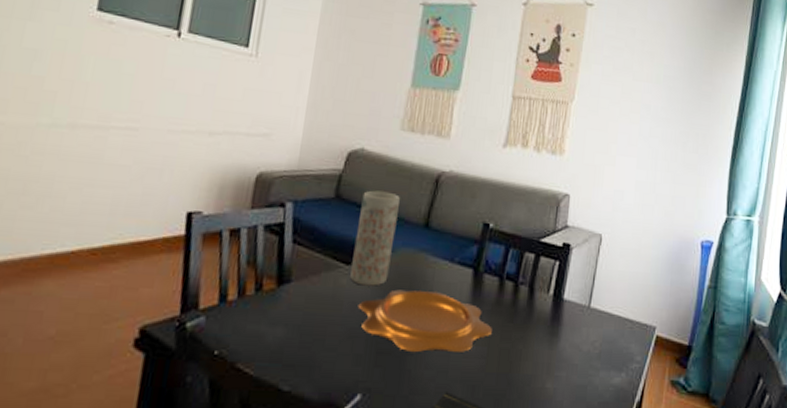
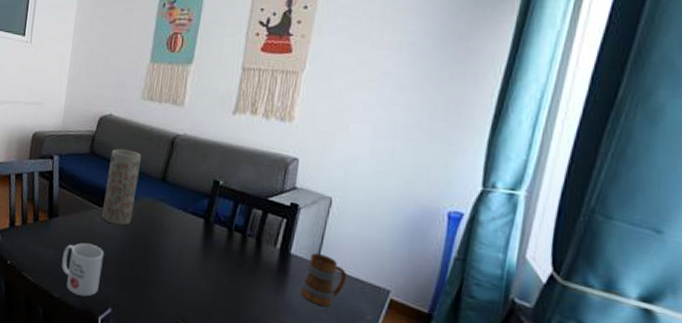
mug: none [294,313,352,384] -> present [61,242,104,297]
decorative bowl: present [357,289,492,353] -> none [108,230,221,288]
mug: none [574,296,618,353] -> present [301,253,347,307]

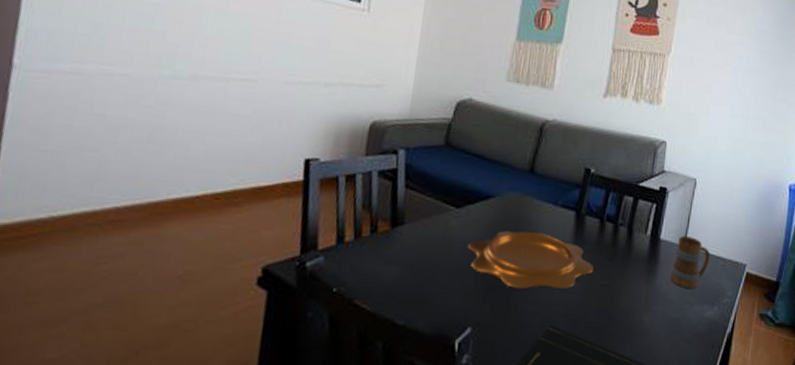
mug: present [61,242,104,297] -> none [408,252,462,319]
vase: present [102,148,141,226] -> none [460,138,506,228]
decorative bowl: none [108,230,221,288] -> present [467,231,594,290]

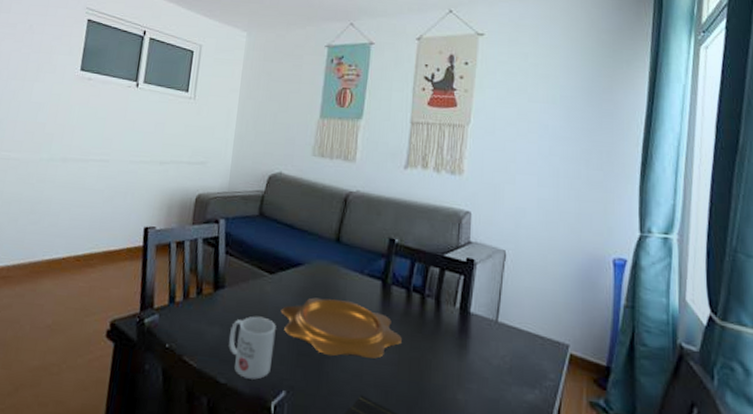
mug: none [408,252,462,319] -> present [228,316,276,380]
mug: present [670,236,711,288] -> none [484,310,527,368]

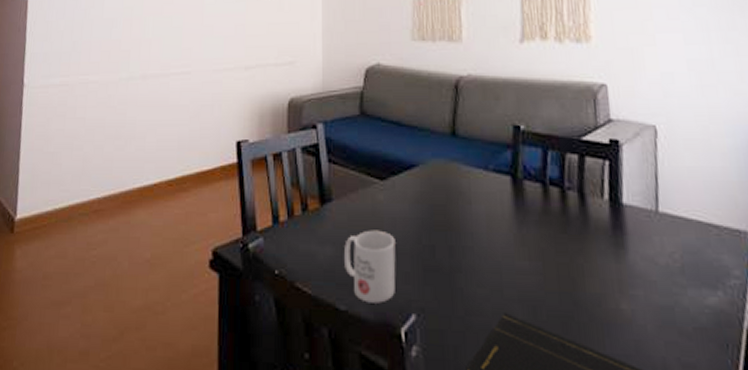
decorative bowl: present [280,297,402,359] -> none [398,203,544,270]

